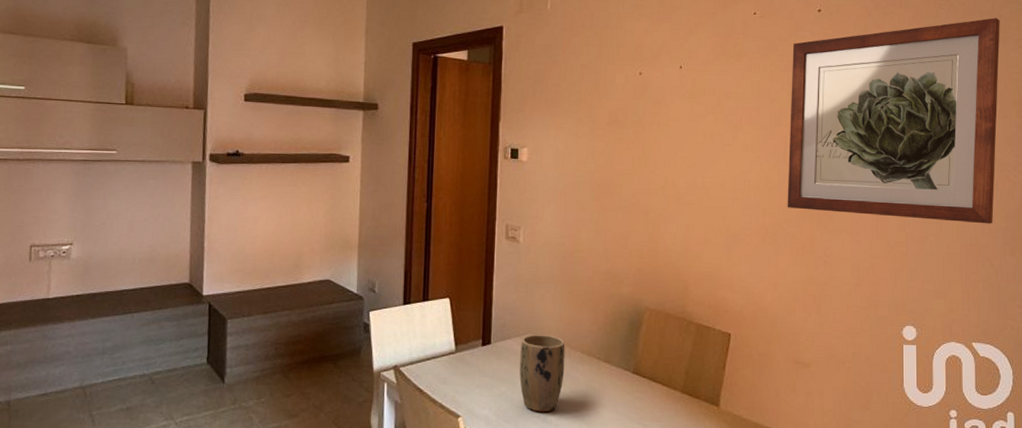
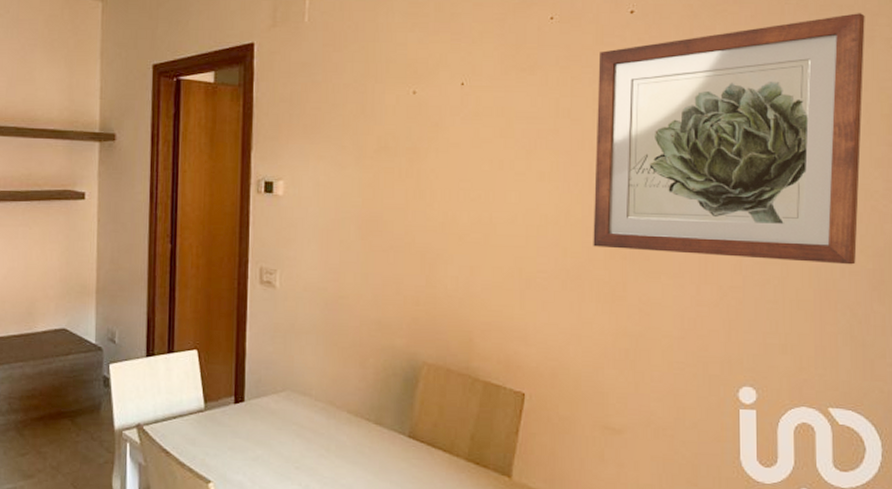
plant pot: present [519,335,565,413] -> none [277,392,329,480]

